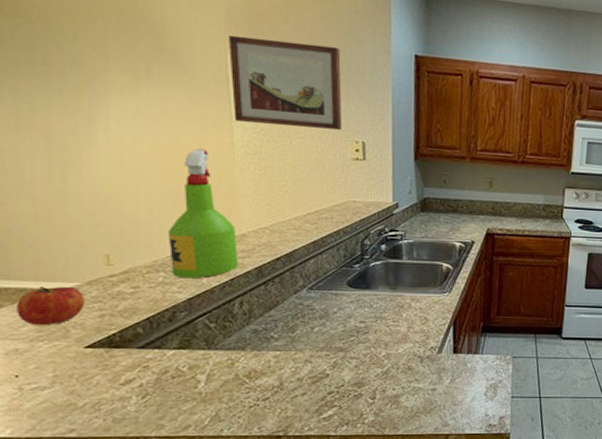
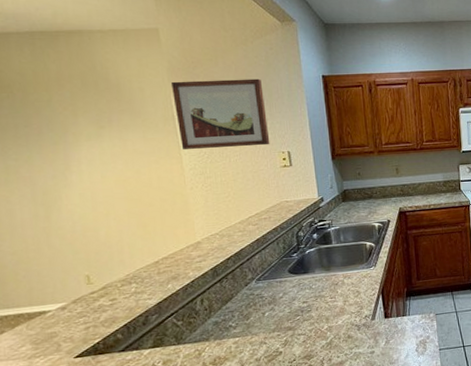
fruit: present [15,286,85,326] -> none [15,307,72,345]
spray bottle: present [168,148,239,279] -> none [136,175,197,287]

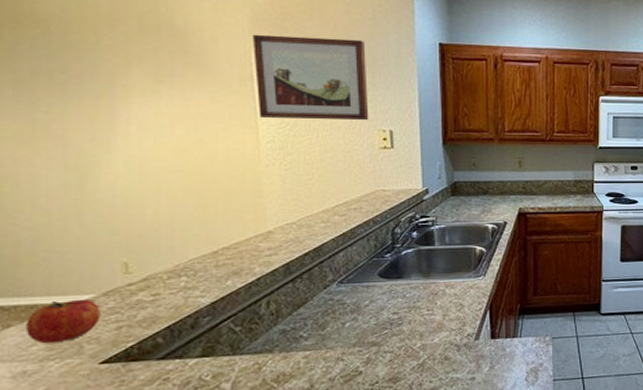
fruit: none [15,307,72,345] -> present [25,299,100,344]

